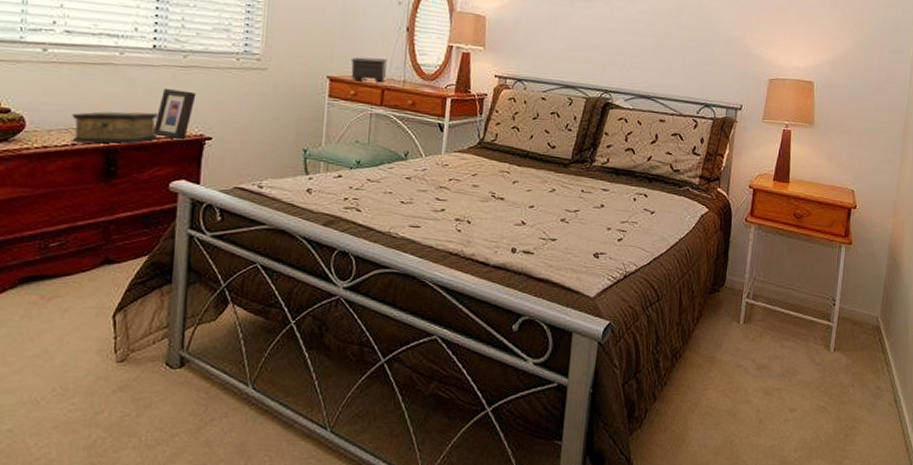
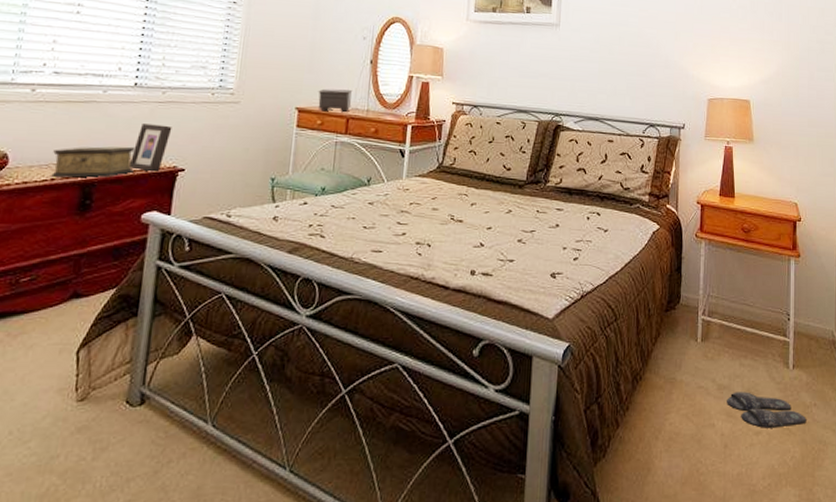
slippers: none [765,371,843,406] -> present [727,392,806,428]

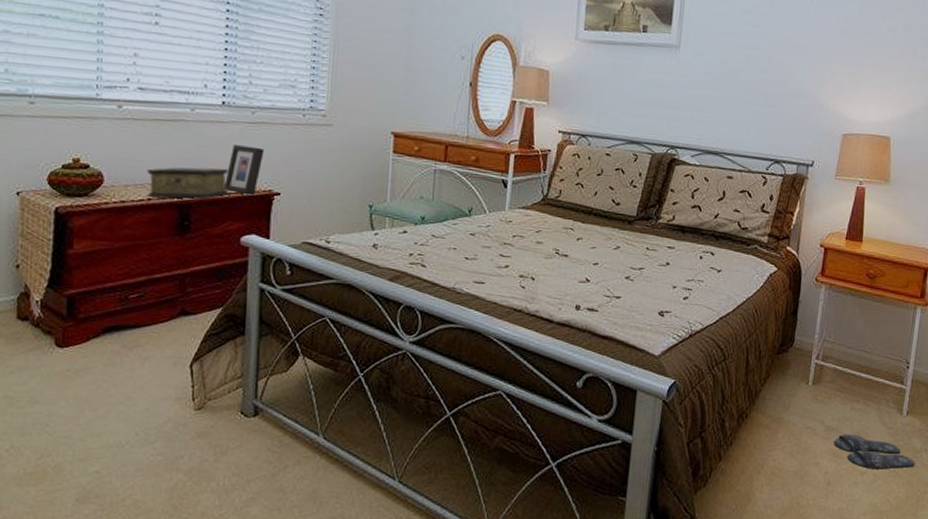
jewelry box: present [318,88,353,112] -> none [414,112,452,138]

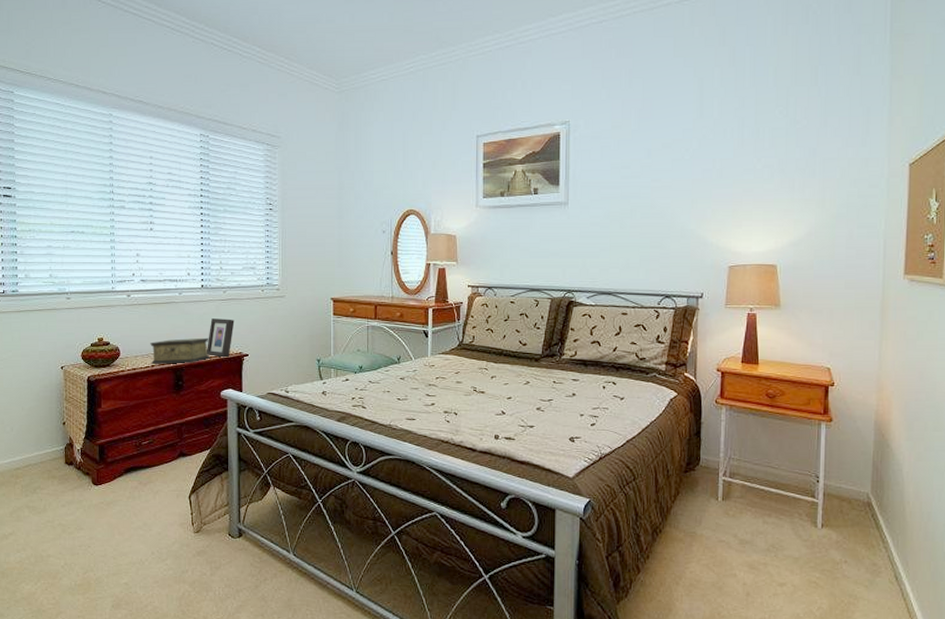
slippers: present [833,434,915,470] -> none [749,547,836,581]

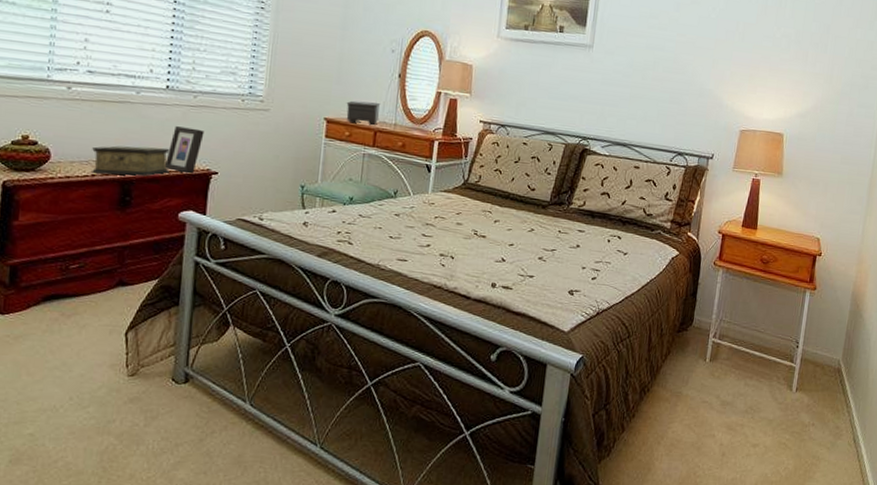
jewelry box: none [348,280,378,300] -> present [346,100,381,125]

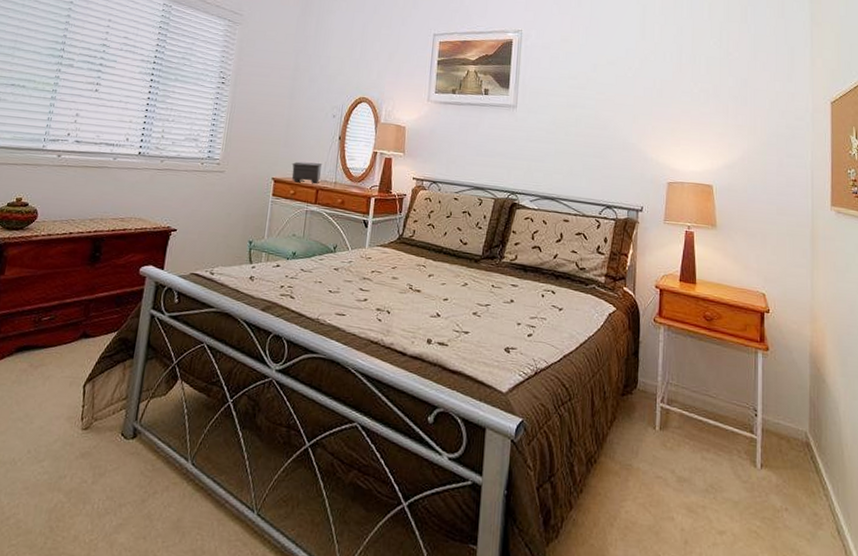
decorative box: present [90,145,170,177] -> none [68,206,137,234]
picture frame: present [165,126,205,174] -> none [132,188,168,231]

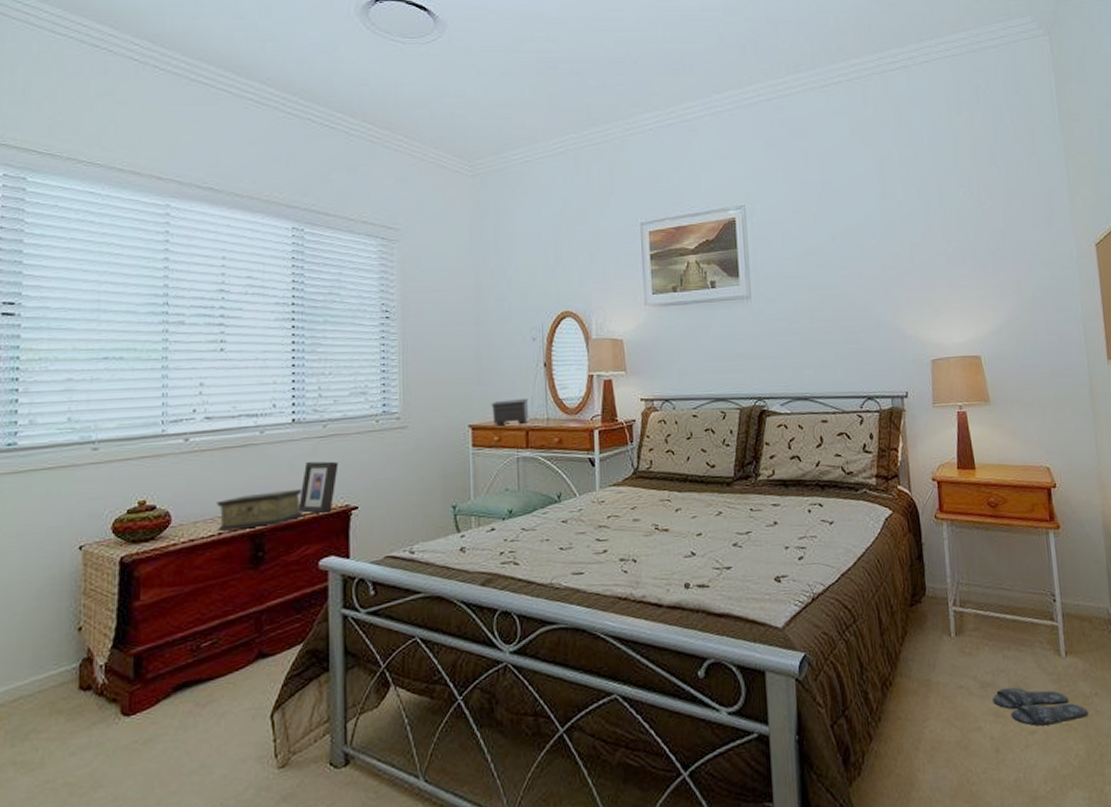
decorative box: none [68,206,137,234] -> present [216,488,304,533]
picture frame: none [132,188,168,231] -> present [299,461,339,514]
slippers: none [687,486,777,530] -> present [992,687,1088,726]

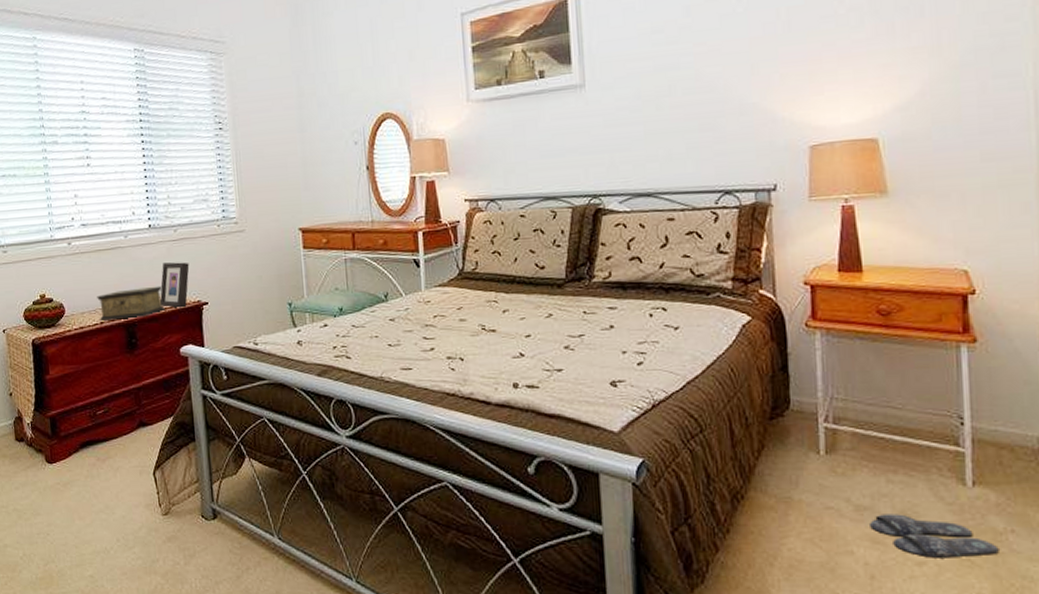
jewelry box: present [490,399,529,426] -> none [318,202,355,229]

